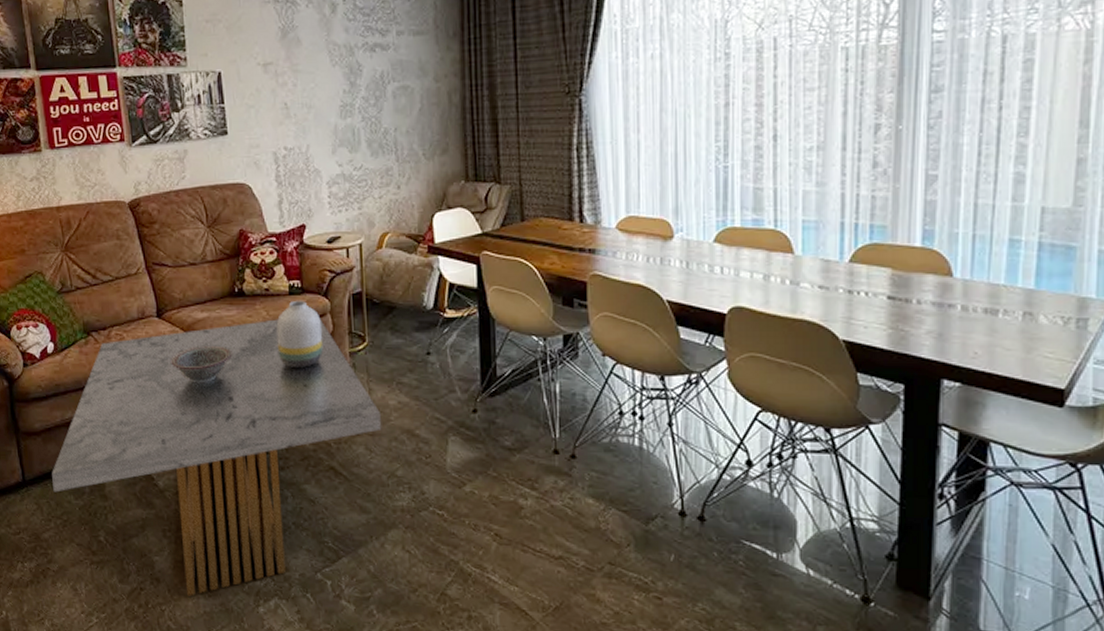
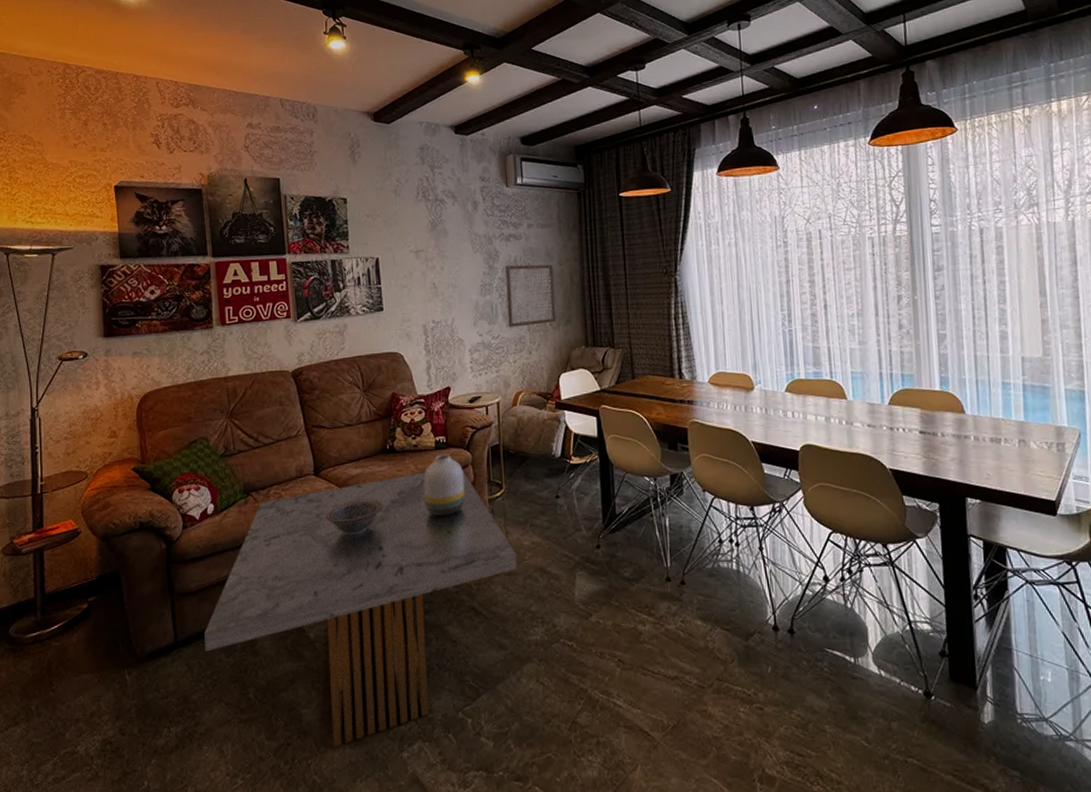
wall art: none [370,79,430,157] -> present [505,263,556,328]

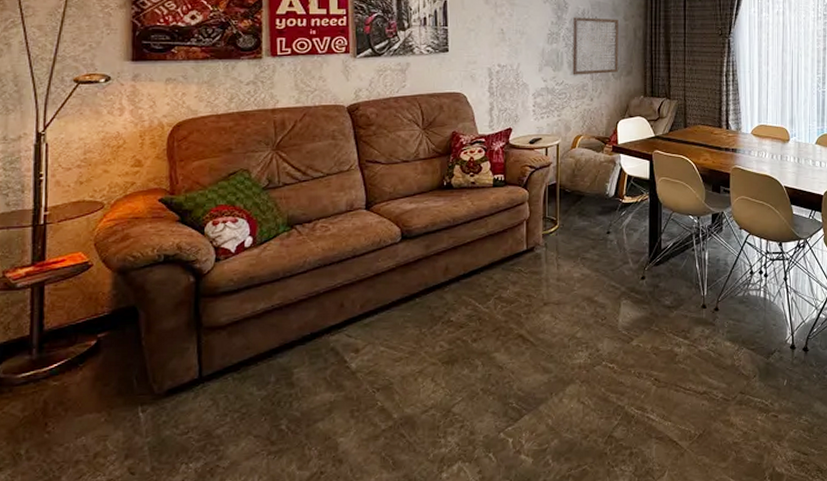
coffee table: present [205,470,518,747] -> none [234,207,567,473]
decorative bowl: present [325,498,383,536] -> none [375,233,436,269]
vase: present [423,454,465,517] -> none [479,191,520,251]

